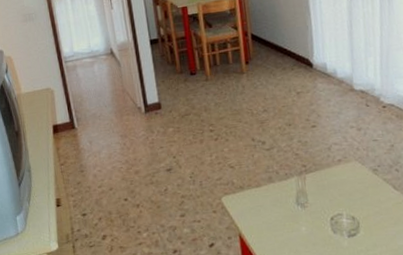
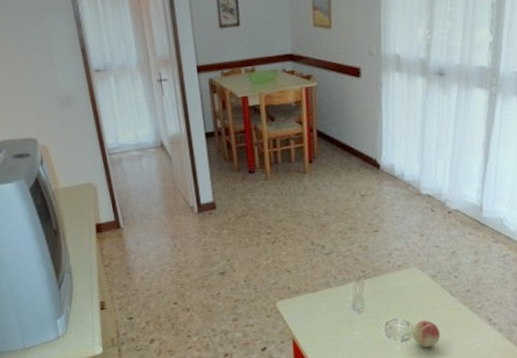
fruit: none [357,215,388,243] -> present [411,320,440,347]

